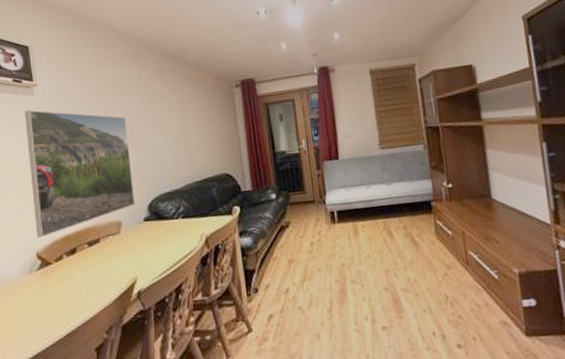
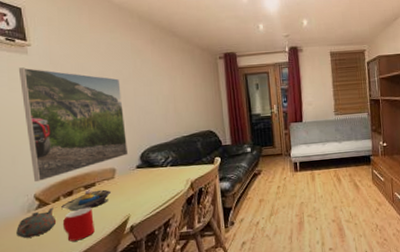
teapot: none [18,267,59,304] -> present [16,207,57,238]
decorative bowl: none [64,245,117,273] -> present [61,188,112,211]
cup: none [64,267,99,309] -> present [62,207,95,242]

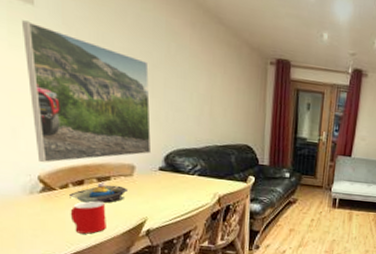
teapot: present [16,207,57,238] -> none [16,193,64,221]

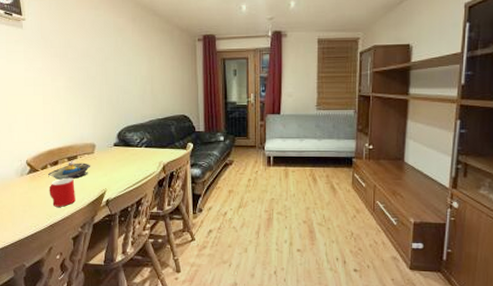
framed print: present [22,20,152,163] -> none [16,41,107,150]

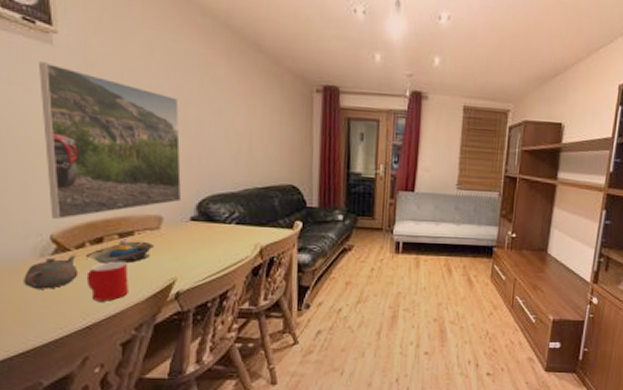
teapot: none [12,174,44,198] -> present [24,254,79,289]
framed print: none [16,41,107,150] -> present [39,61,182,220]

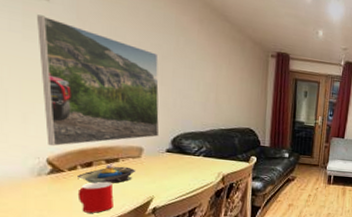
teapot: present [24,254,79,289] -> none [23,175,71,202]

